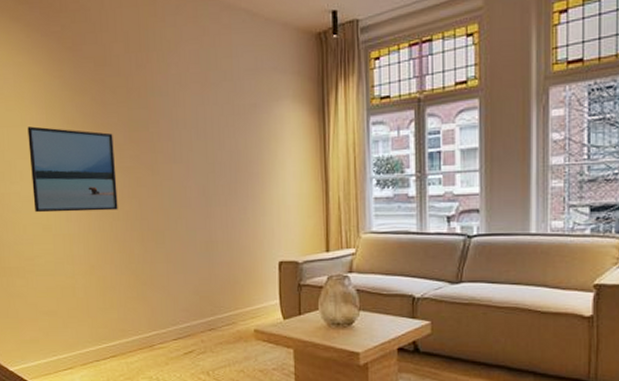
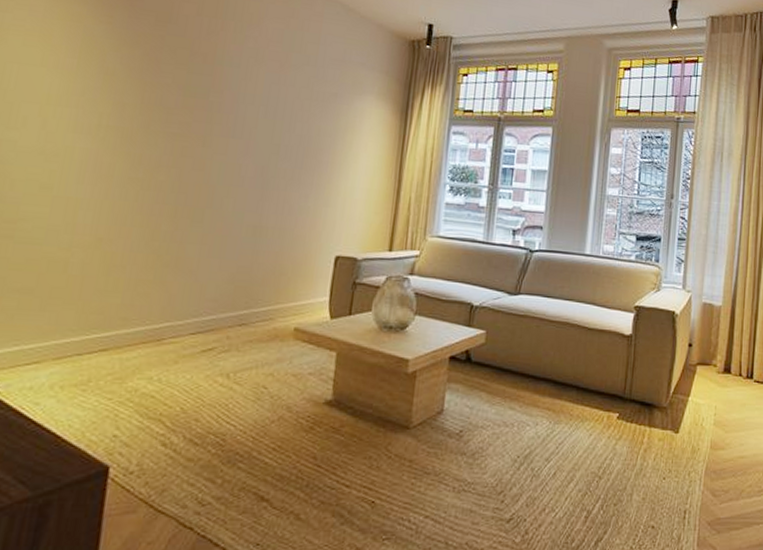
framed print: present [27,126,118,213] -> none [33,68,163,179]

